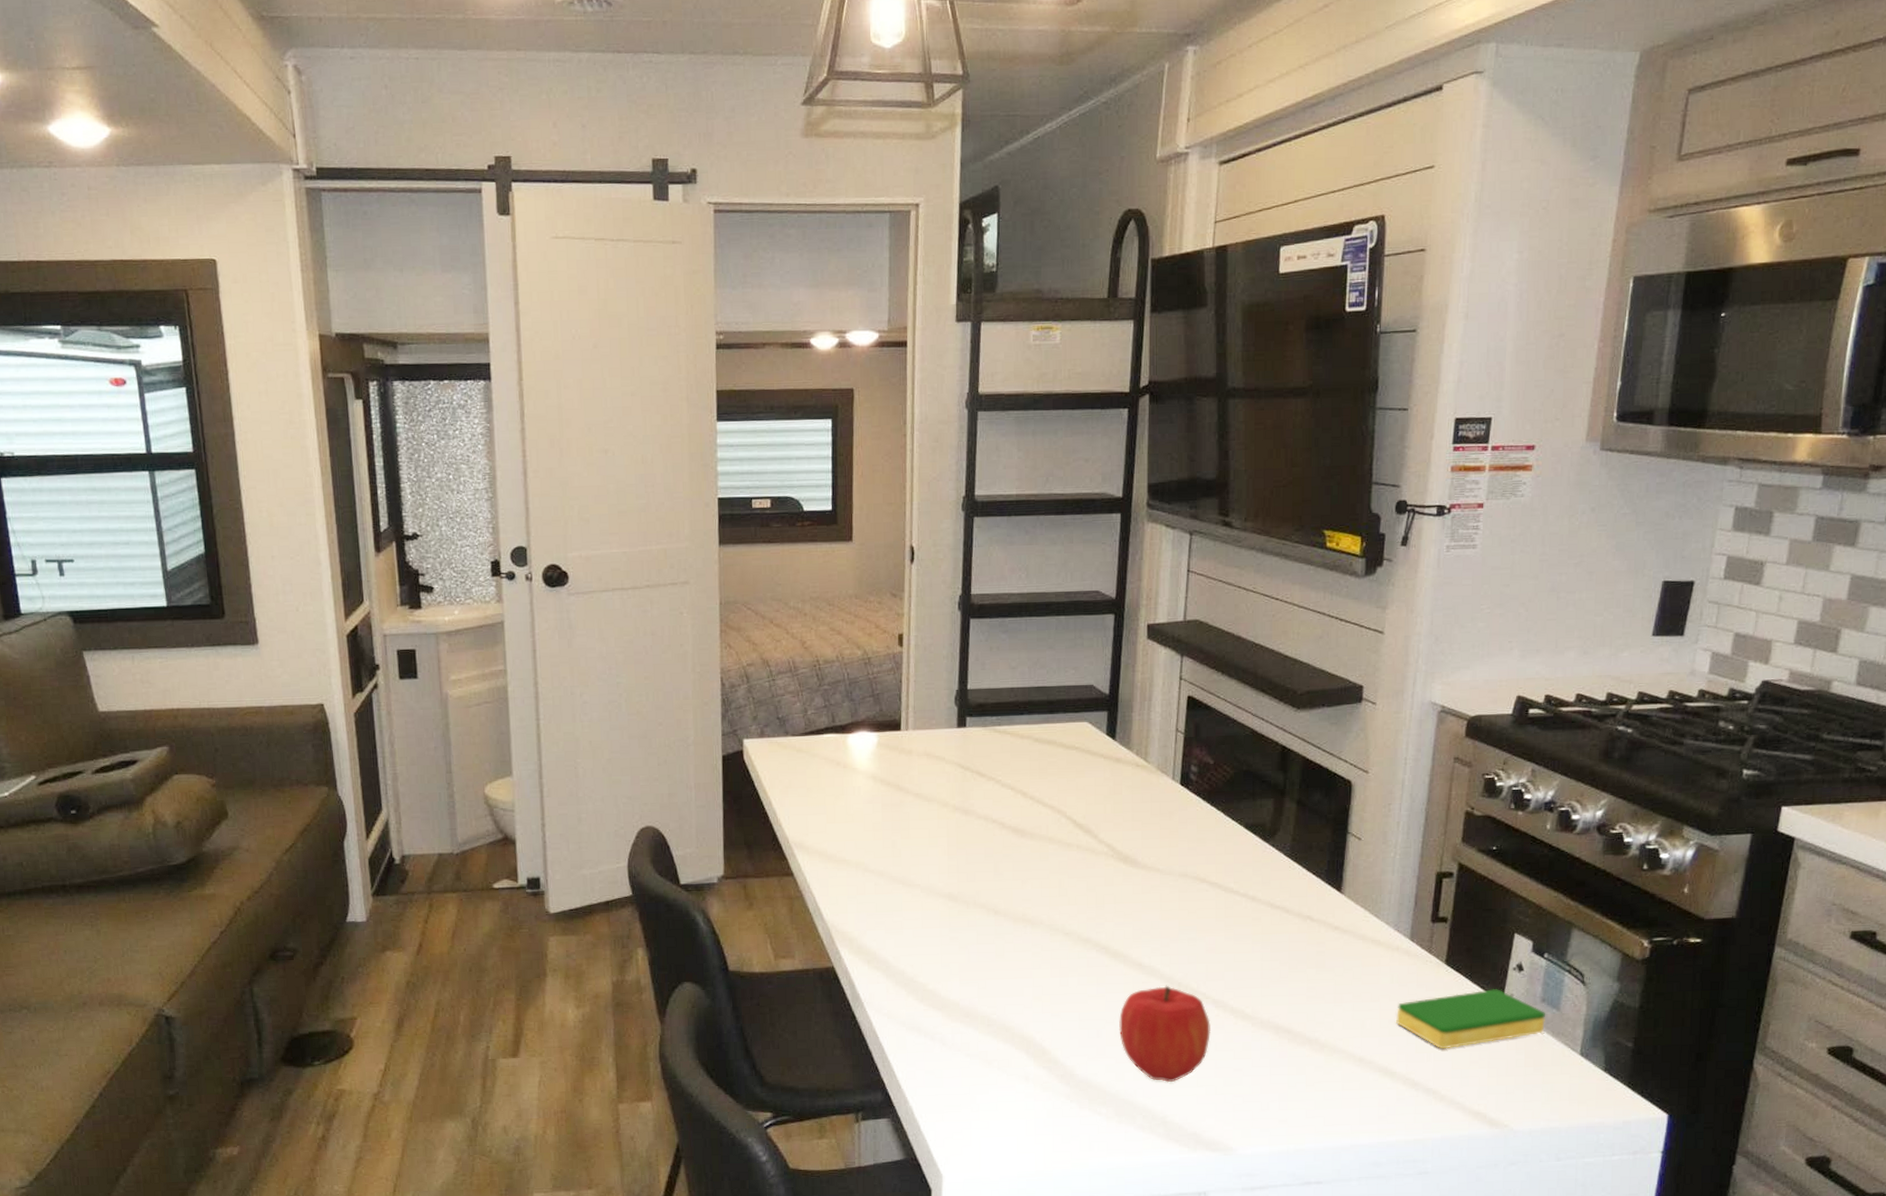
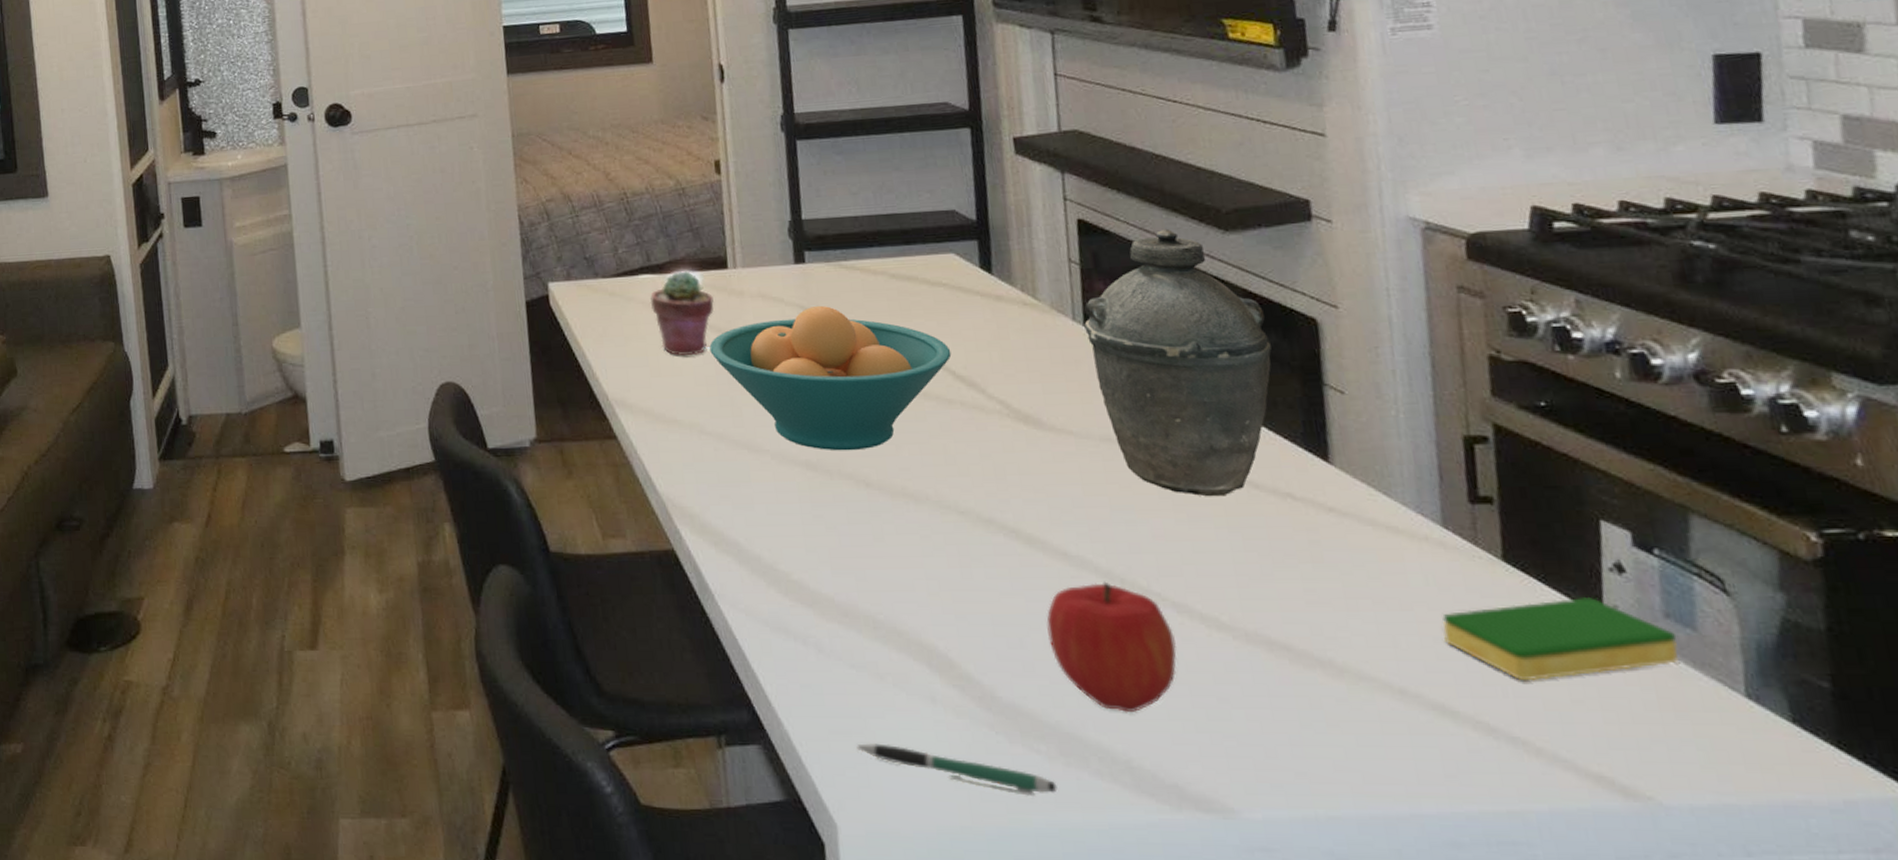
potted succulent: none [831,732,886,805] -> present [650,271,714,355]
fruit bowl: none [879,763,1075,885] -> present [709,305,952,451]
pen: none [964,1113,1110,1146] -> present [857,743,1058,796]
kettle: none [1180,707,1315,920] -> present [1084,230,1272,497]

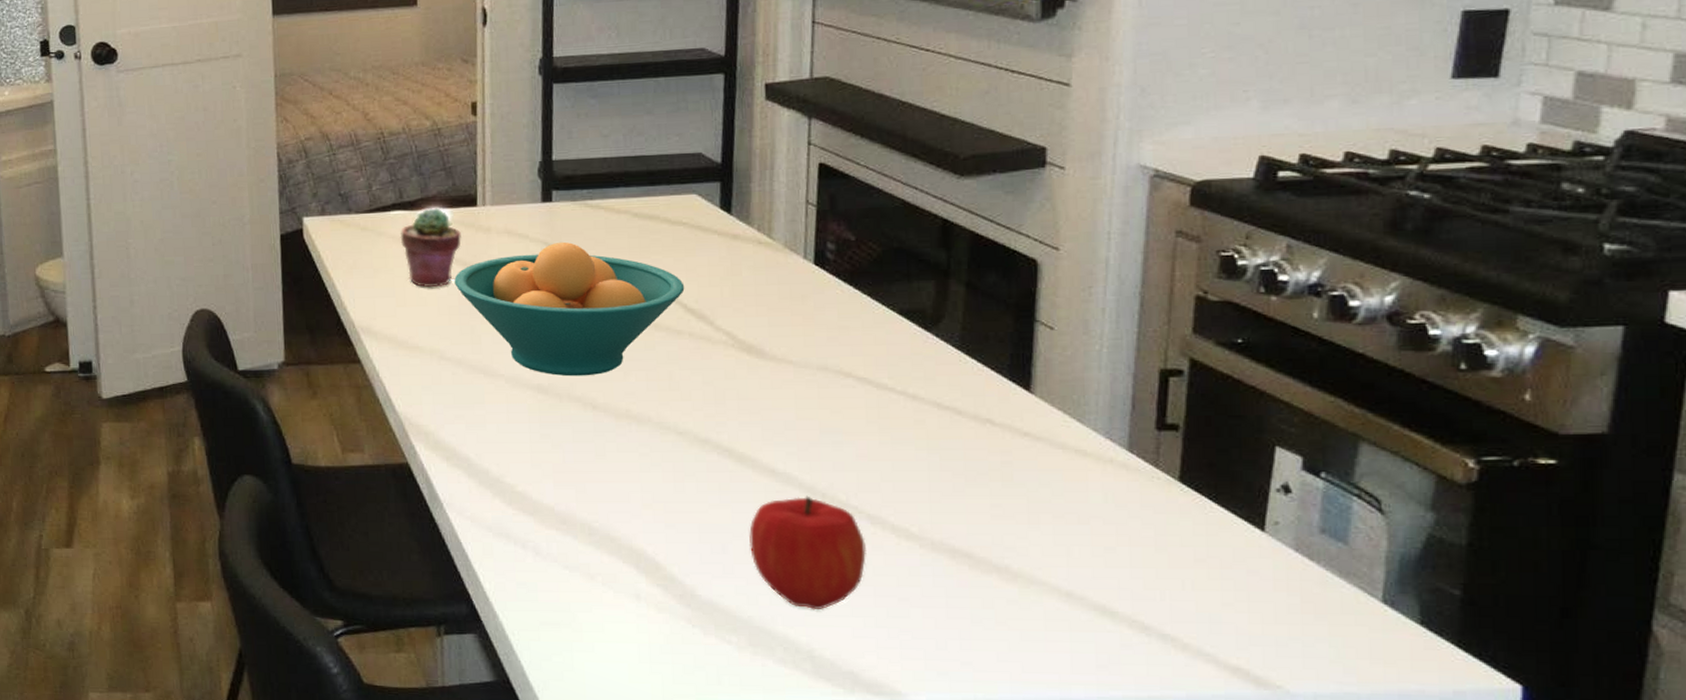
pen: present [857,743,1058,796] -> none [564,633,743,680]
kettle: present [1084,230,1272,497] -> none [814,174,990,422]
dish sponge: present [1442,598,1680,681] -> none [1114,515,1328,587]

